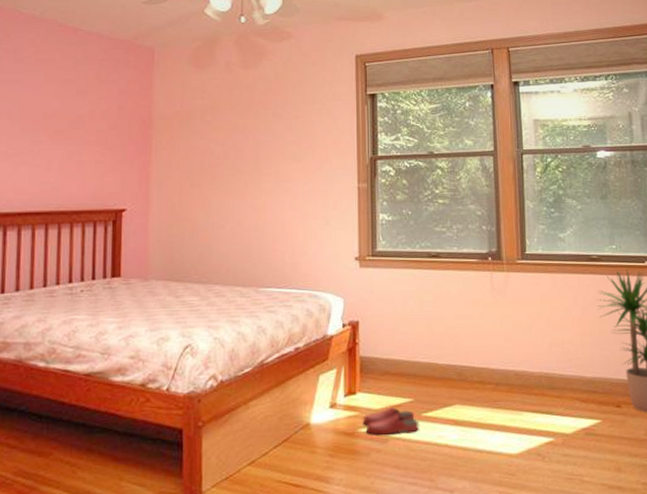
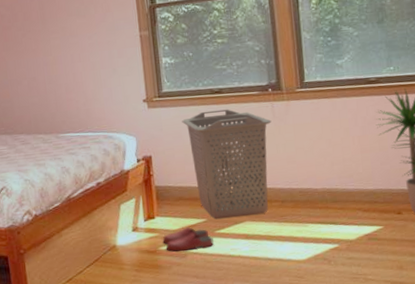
laundry basket: none [395,275,490,400] -> present [182,109,272,220]

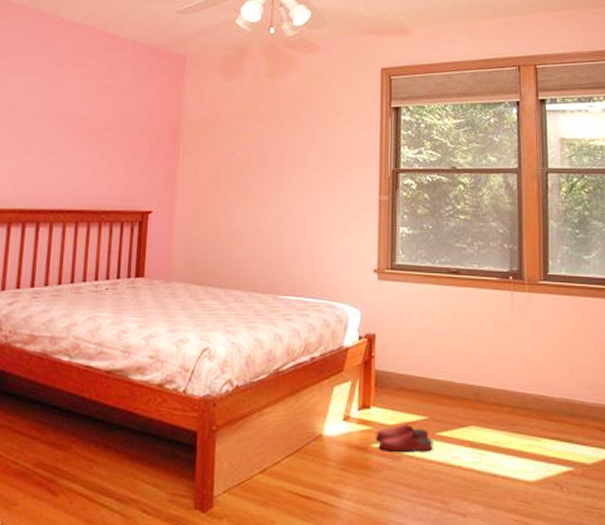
laundry basket: present [182,109,272,220] -> none [413,292,510,420]

